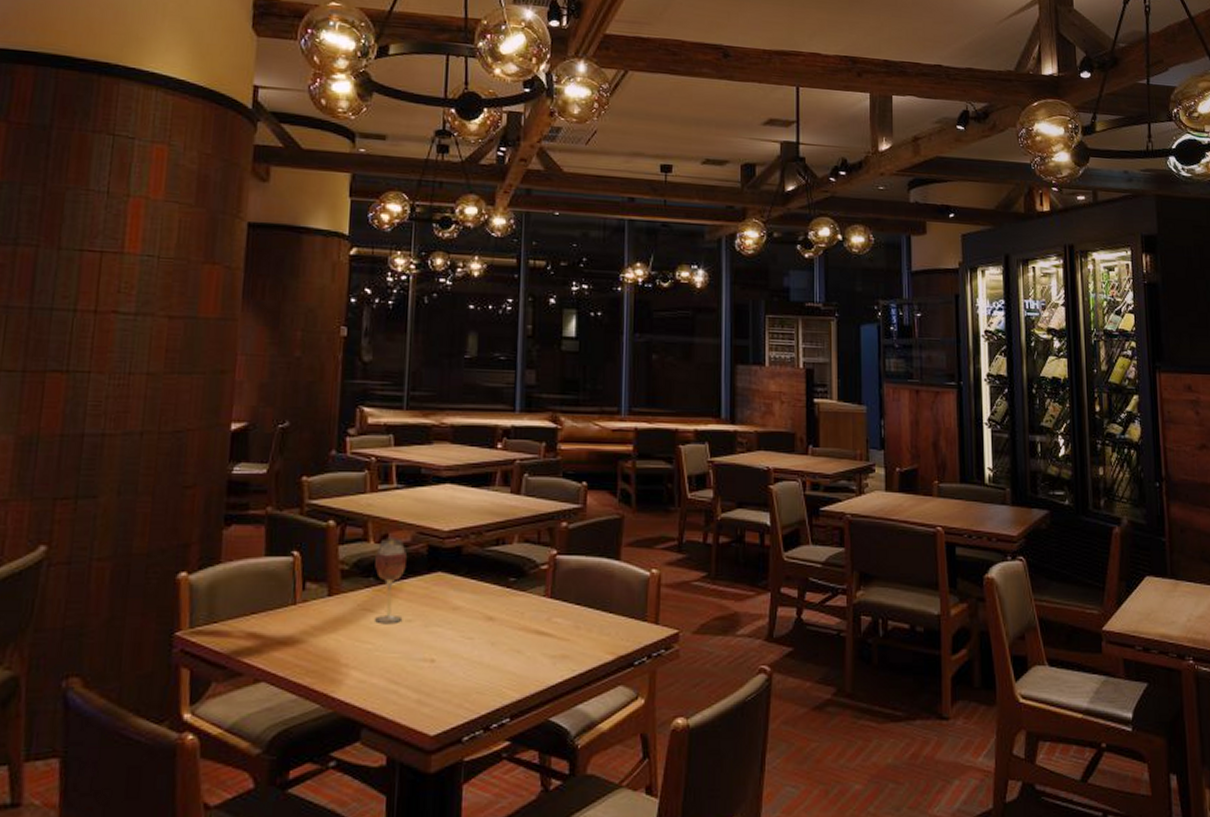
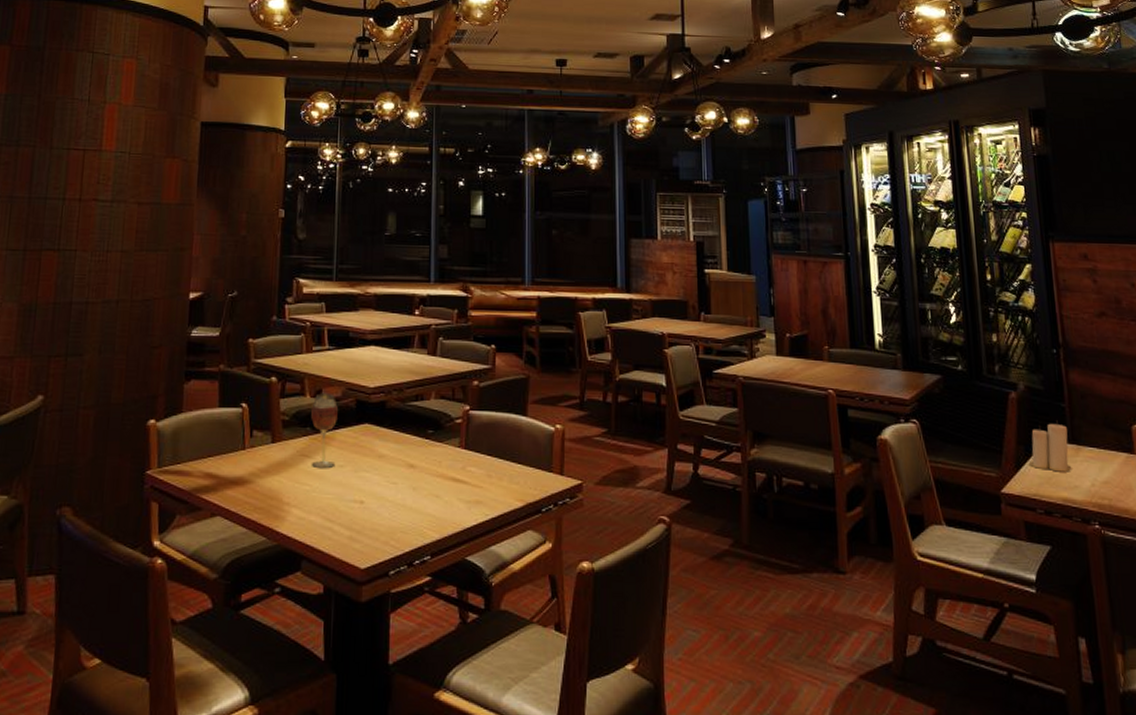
candle: none [1129,555,1170,608] -> present [1028,420,1072,472]

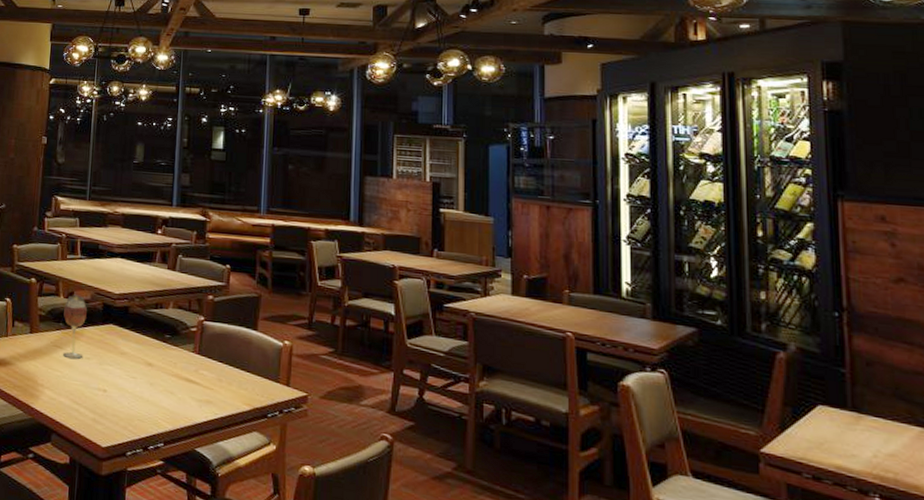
candle: present [1028,420,1072,472] -> none [795,385,850,440]

